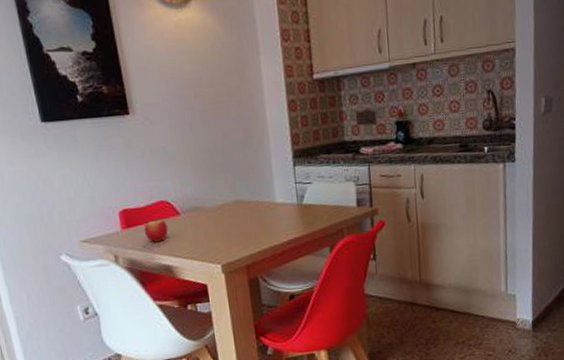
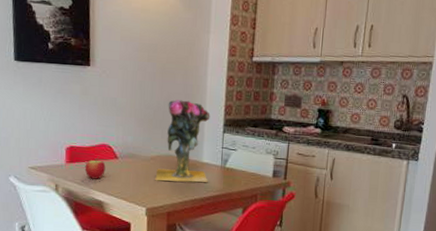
vase: none [225,136,286,233] -> present [155,100,210,183]

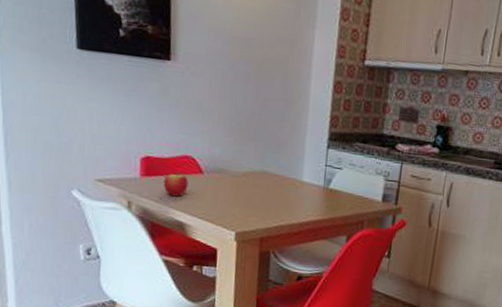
vase: present [155,100,210,183] -> none [246,106,313,206]

